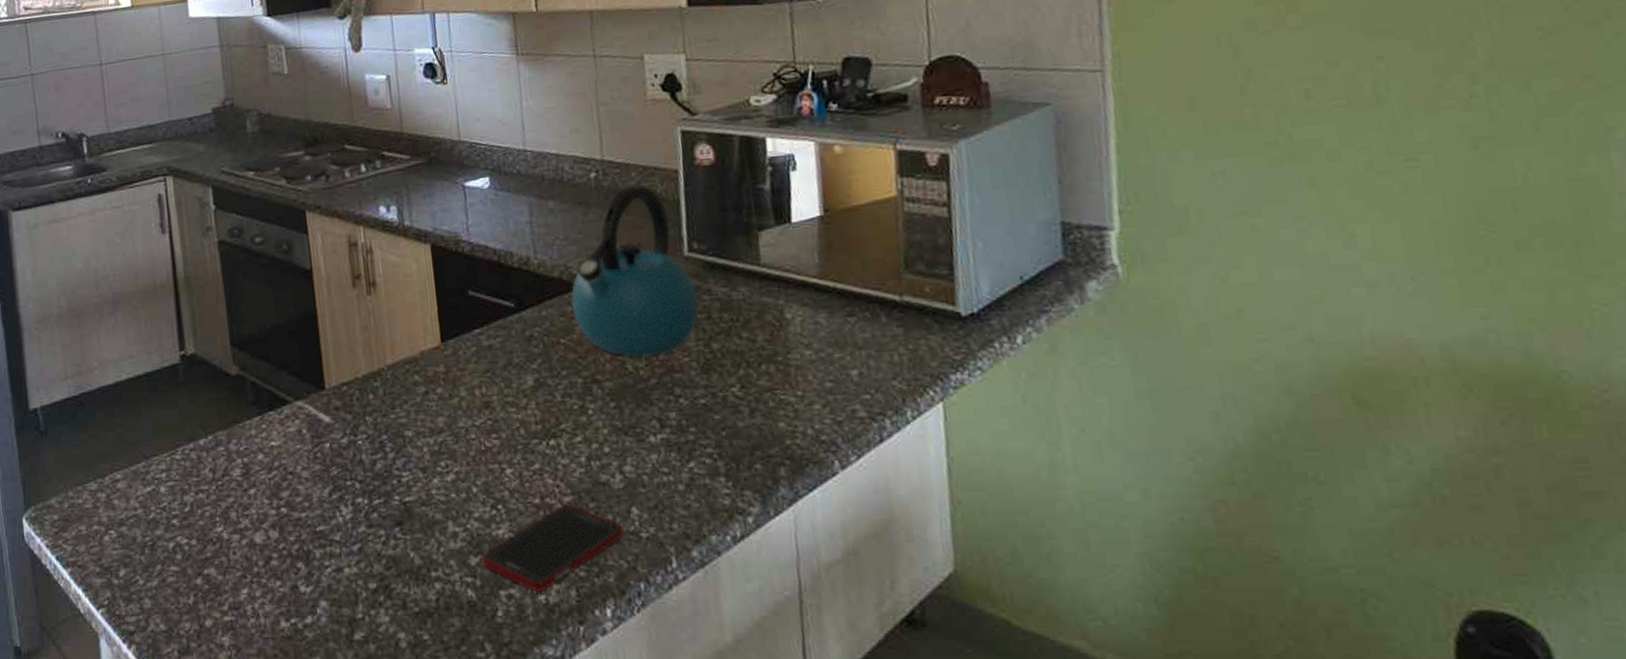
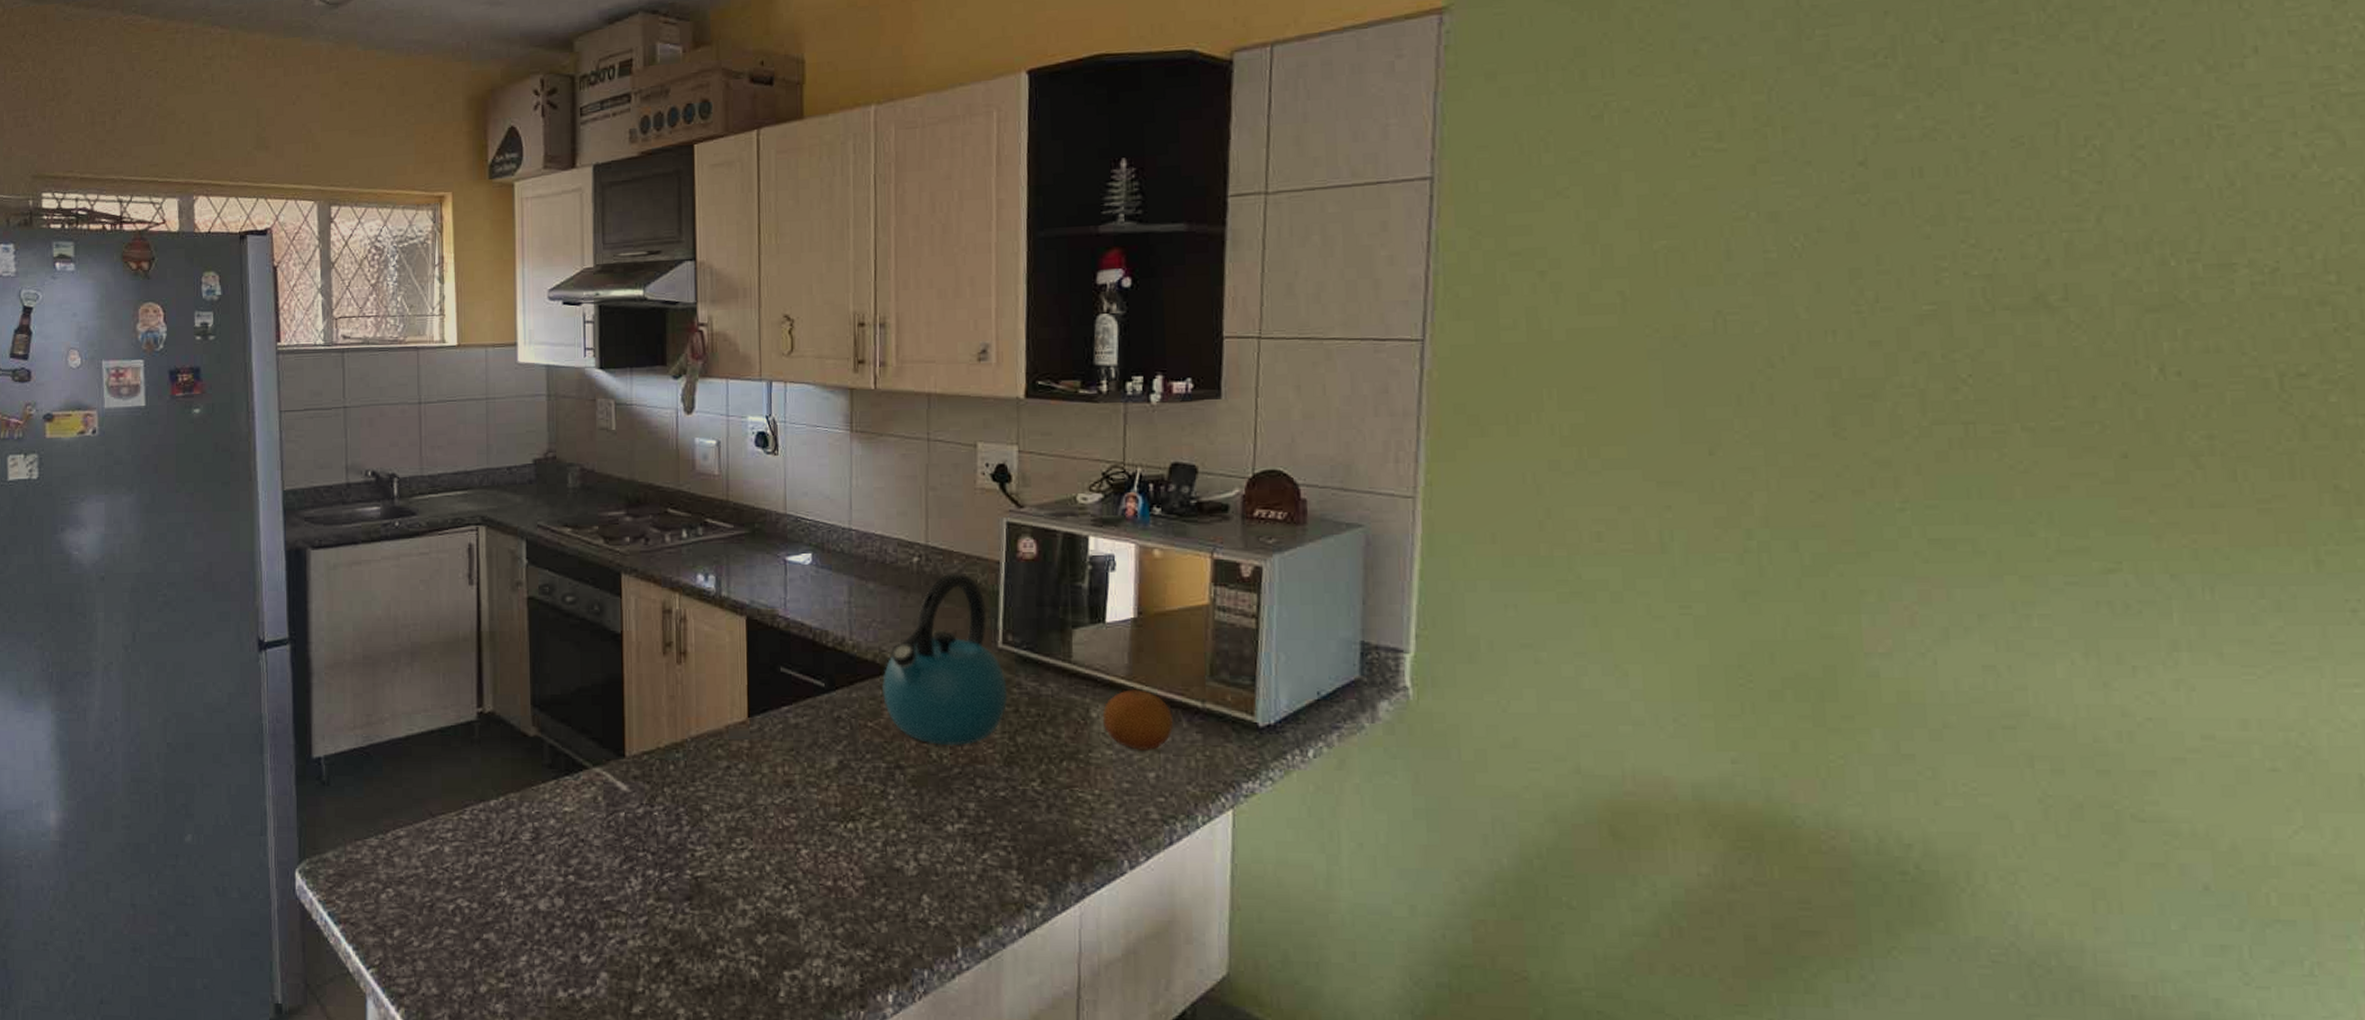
cell phone: present [482,504,624,592] -> none [769,888,913,974]
fruit: none [797,287,872,349] -> present [1102,689,1174,750]

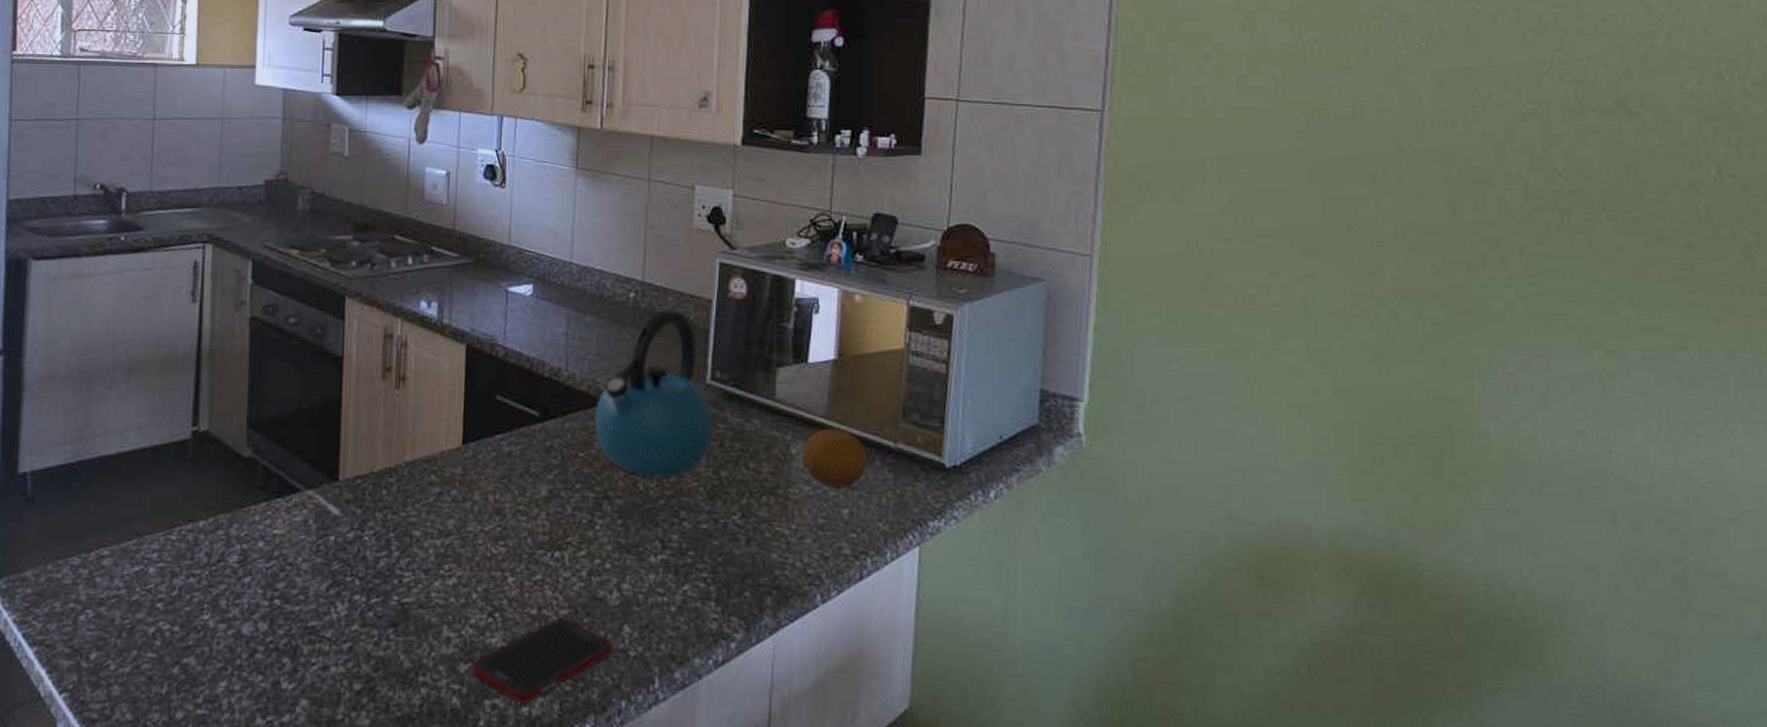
cell phone: none [769,888,913,974] -> present [471,617,613,704]

